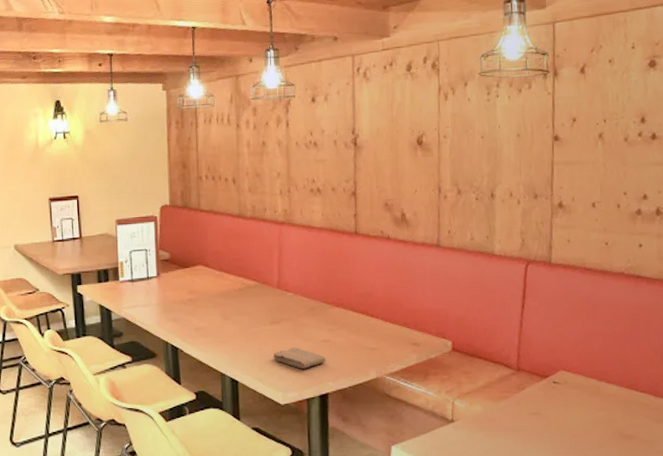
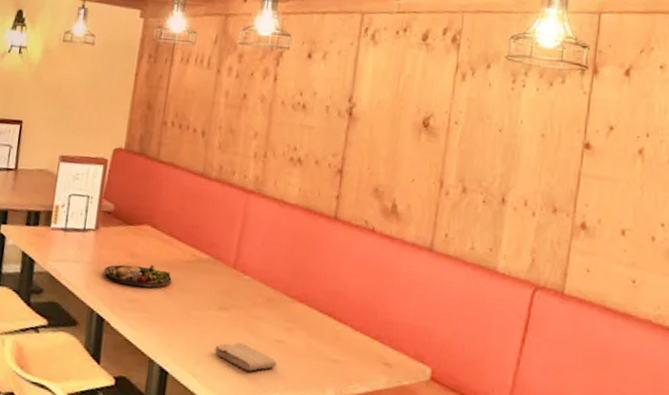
dinner plate: none [171,297,228,318] -> present [104,264,172,288]

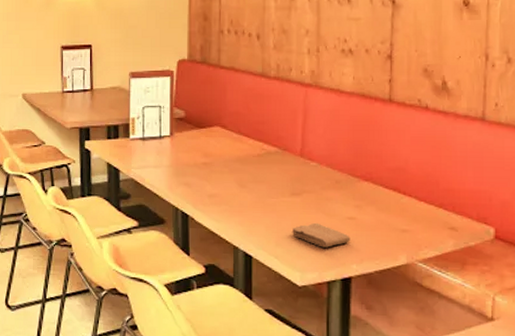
dinner plate: present [104,264,172,288] -> none [183,161,245,183]

